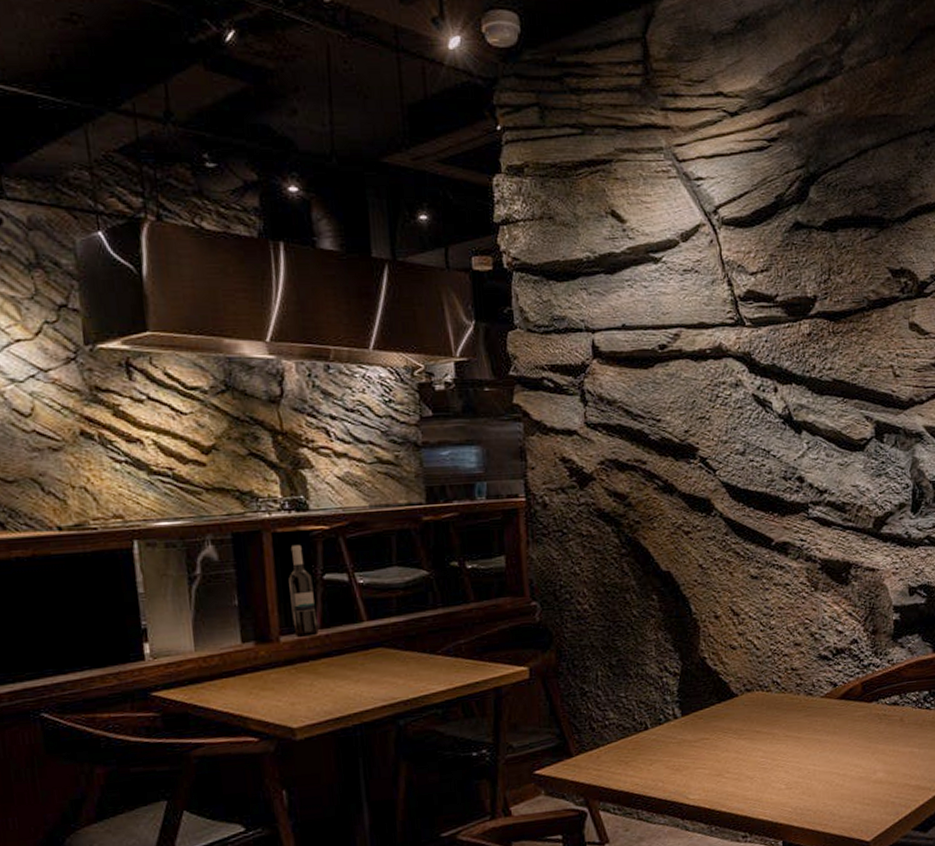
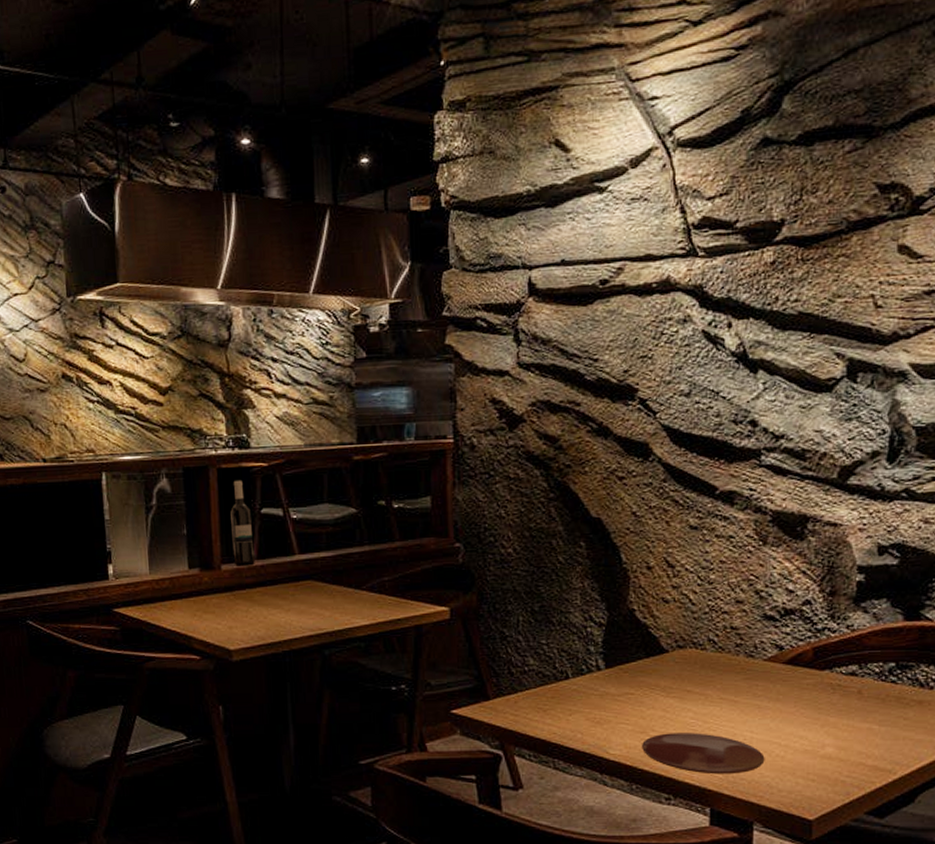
plate: none [719,770,827,809] -> present [642,733,765,775]

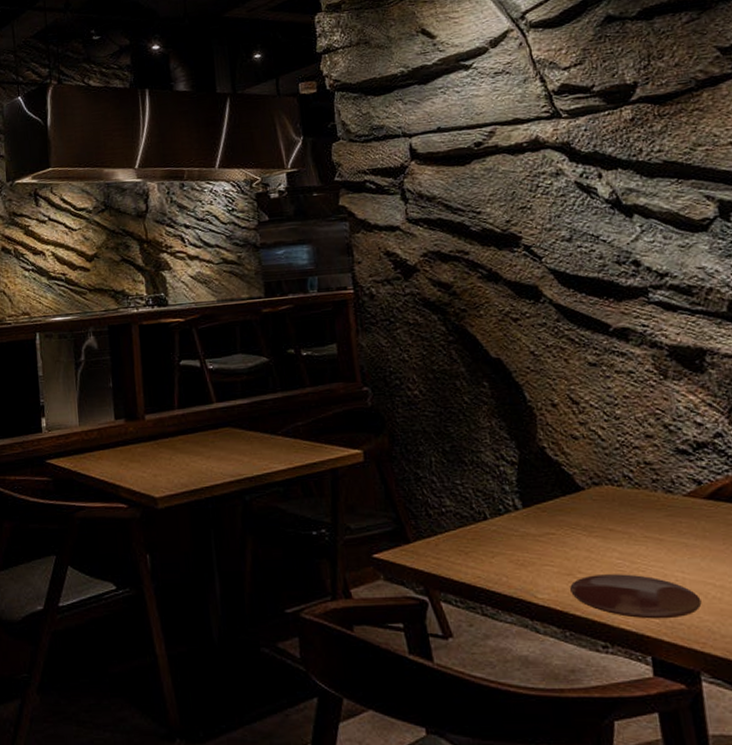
wine bottle: present [230,480,255,567] -> none [152,335,176,417]

